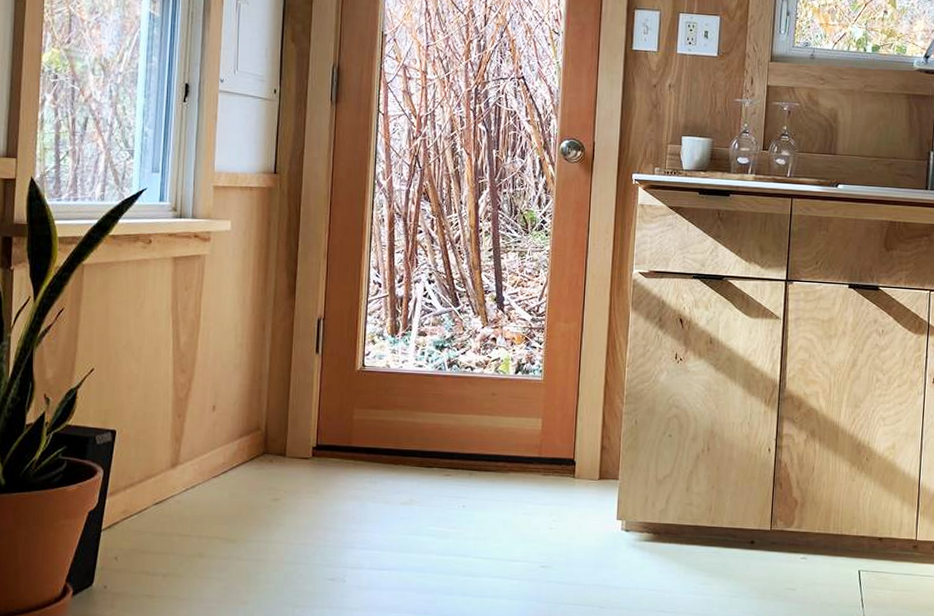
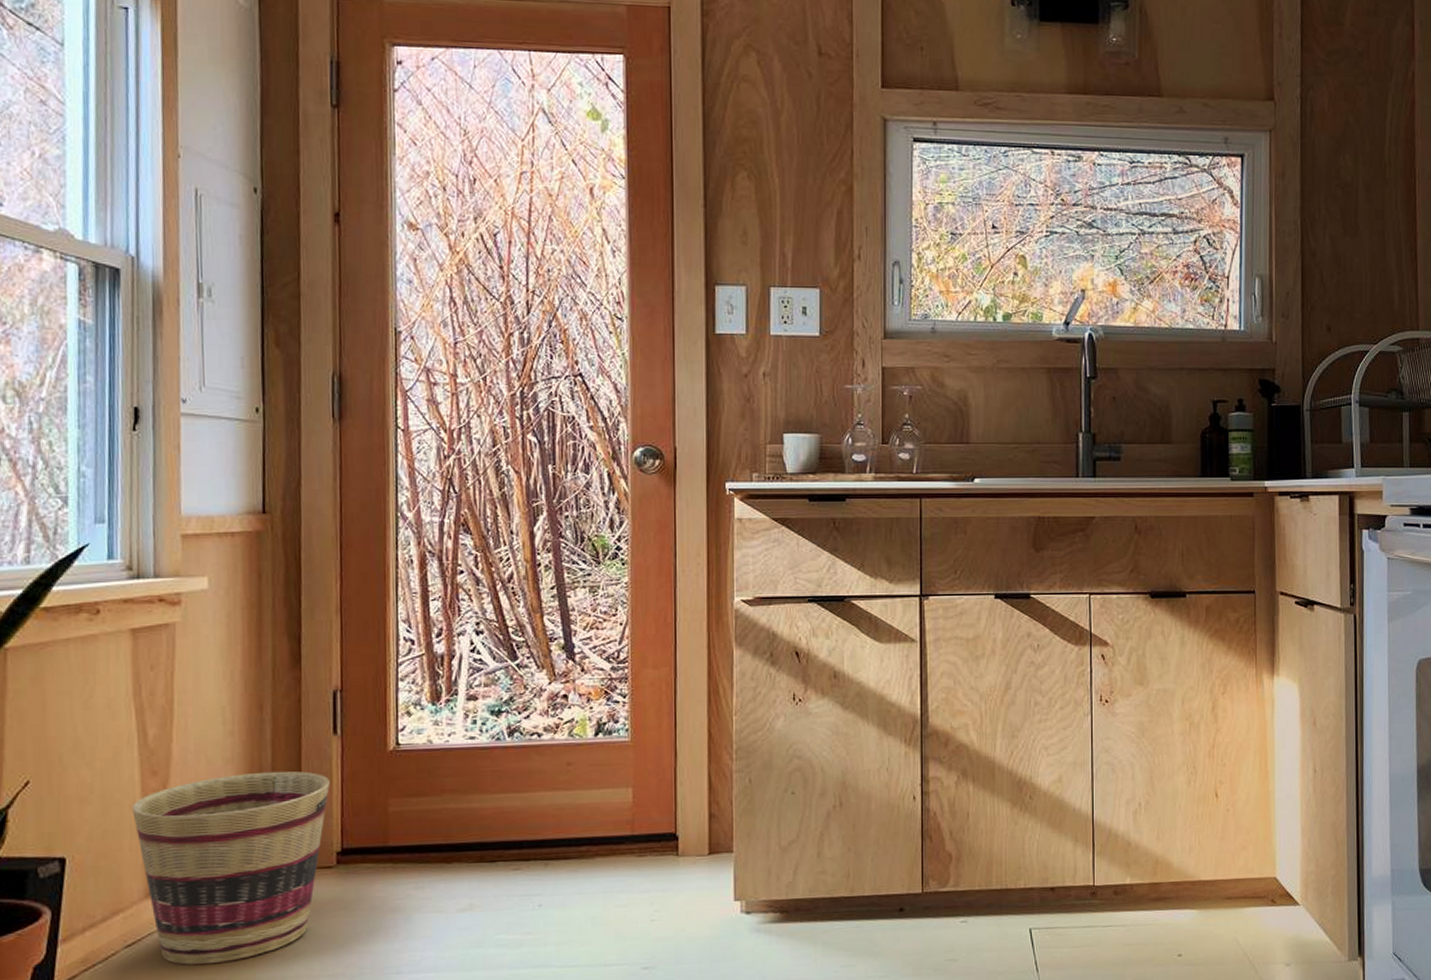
basket: none [166,378,311,525] -> present [132,771,330,966]

